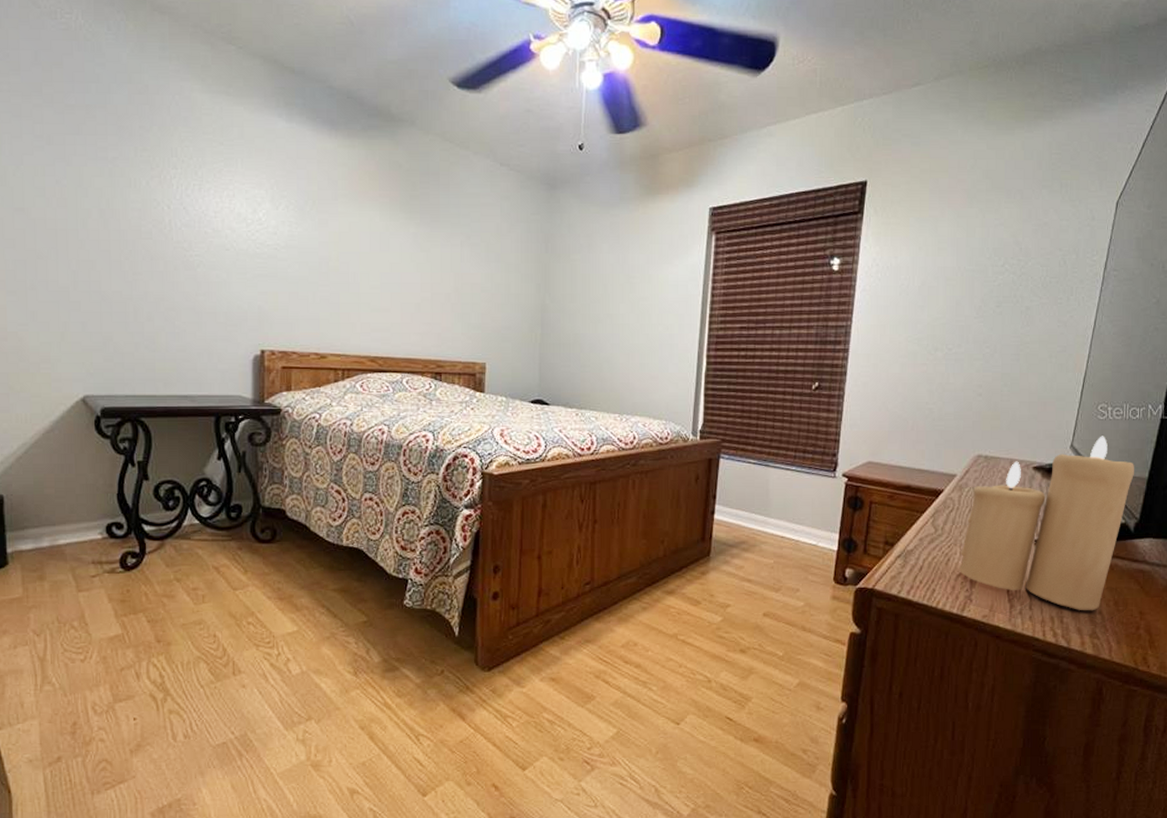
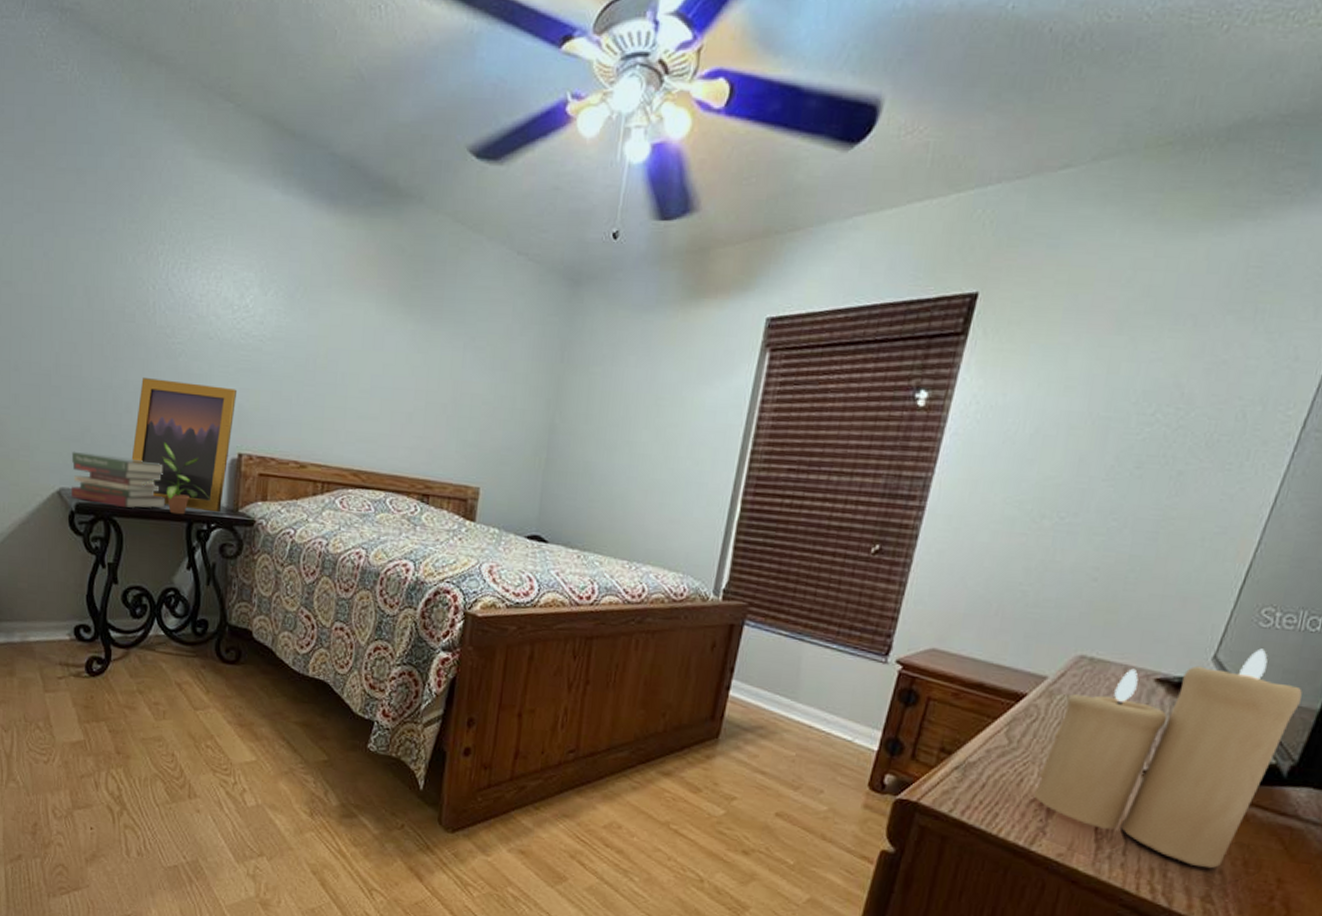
books: none [94,360,193,409] -> present [70,451,166,509]
picture frame: none [155,288,256,405] -> present [131,378,238,513]
potted plant: none [166,345,235,410] -> present [141,441,209,515]

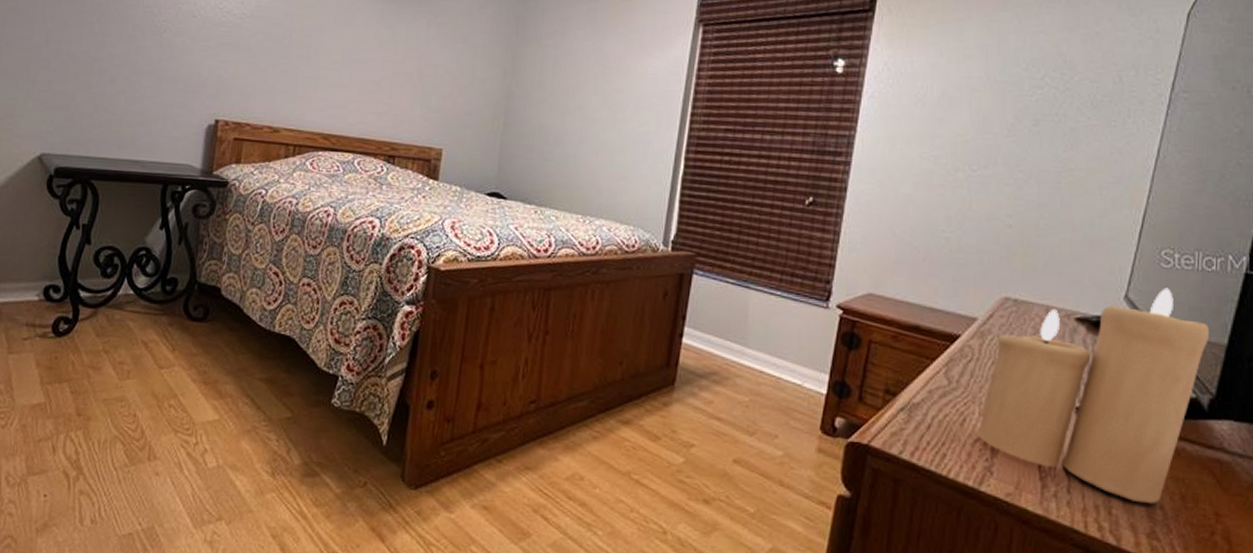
books: present [70,451,166,509] -> none [51,118,144,173]
picture frame: present [131,378,238,513] -> none [112,52,217,175]
potted plant: present [141,441,209,515] -> none [120,109,185,178]

